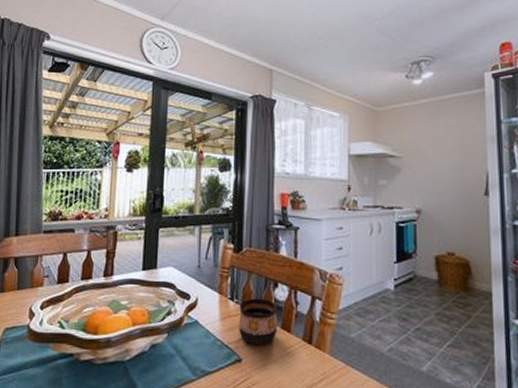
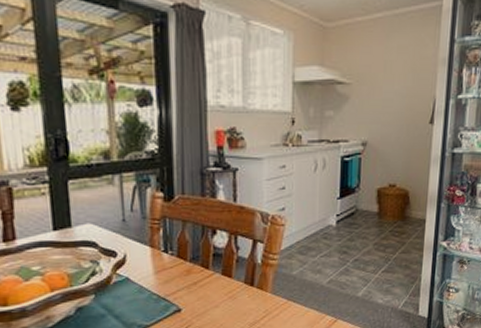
cup: present [239,298,278,345] -> none [175,247,218,294]

